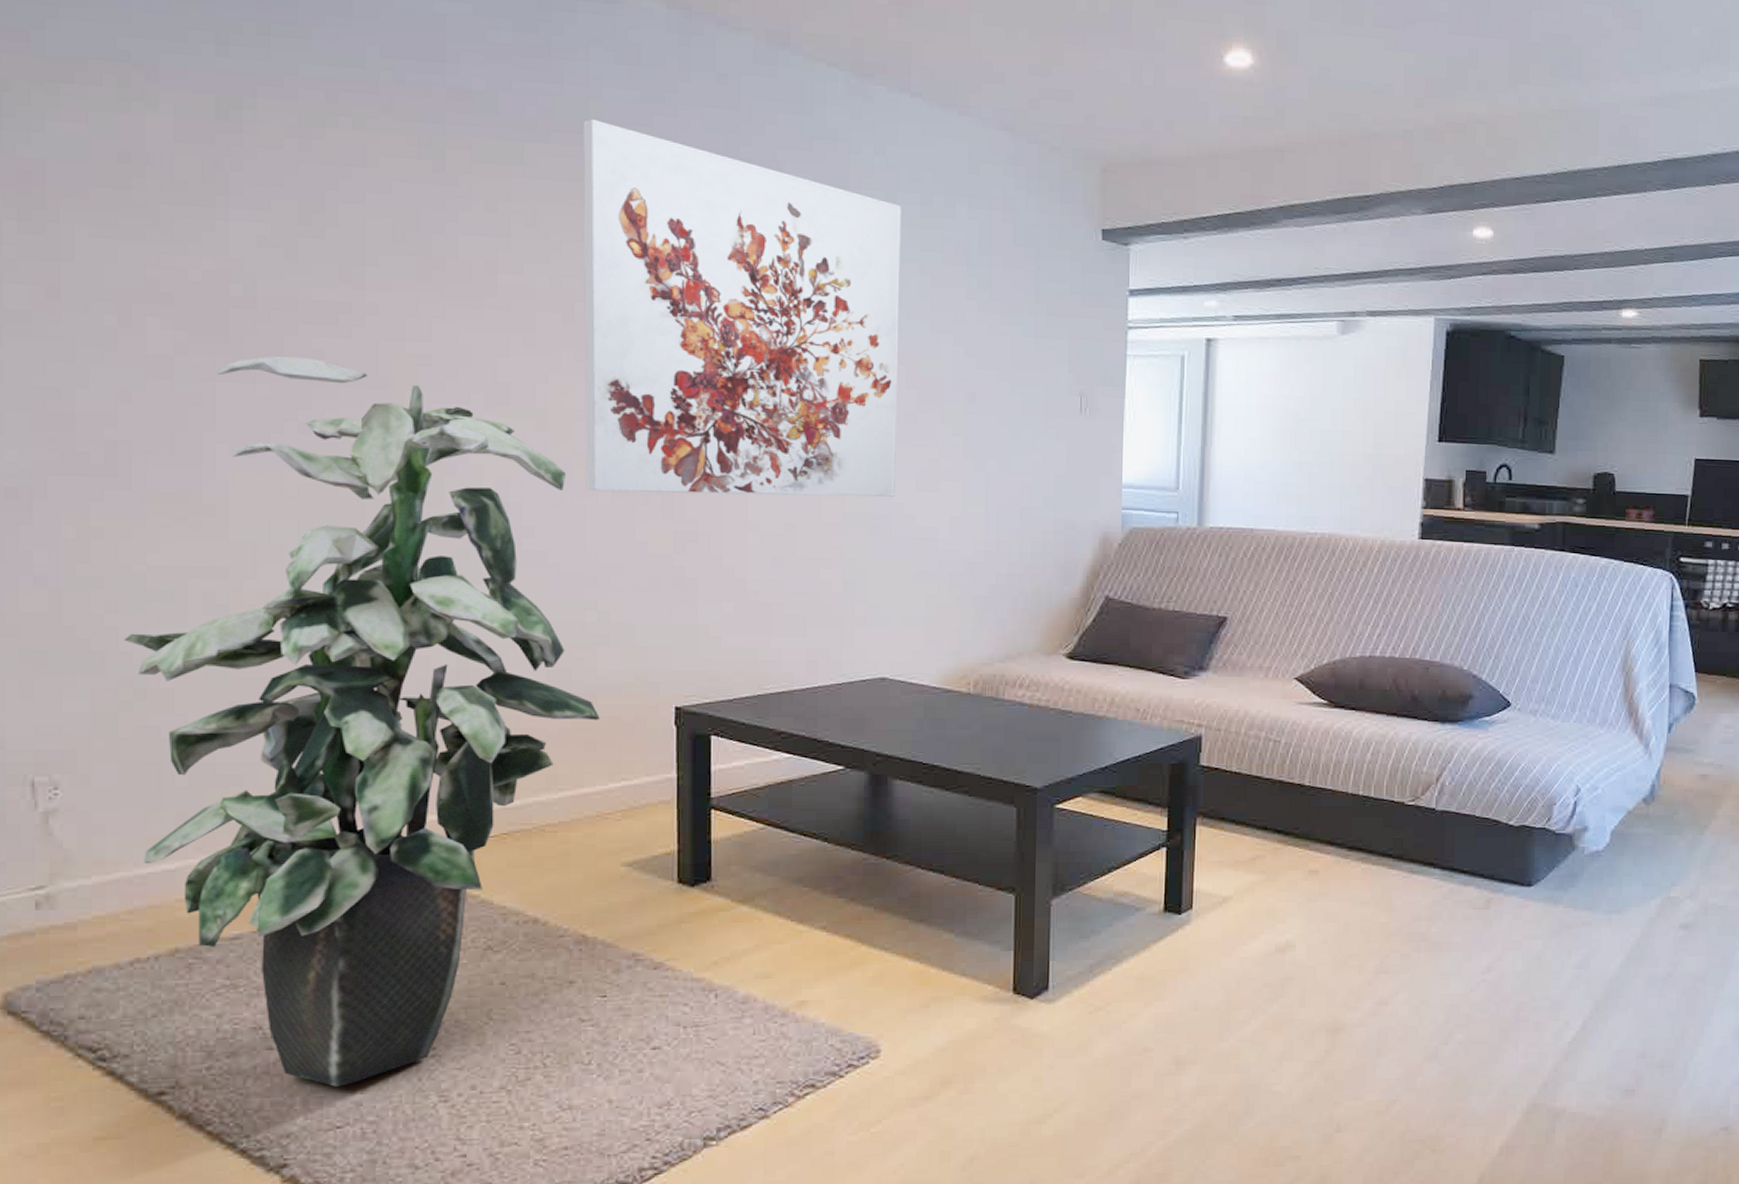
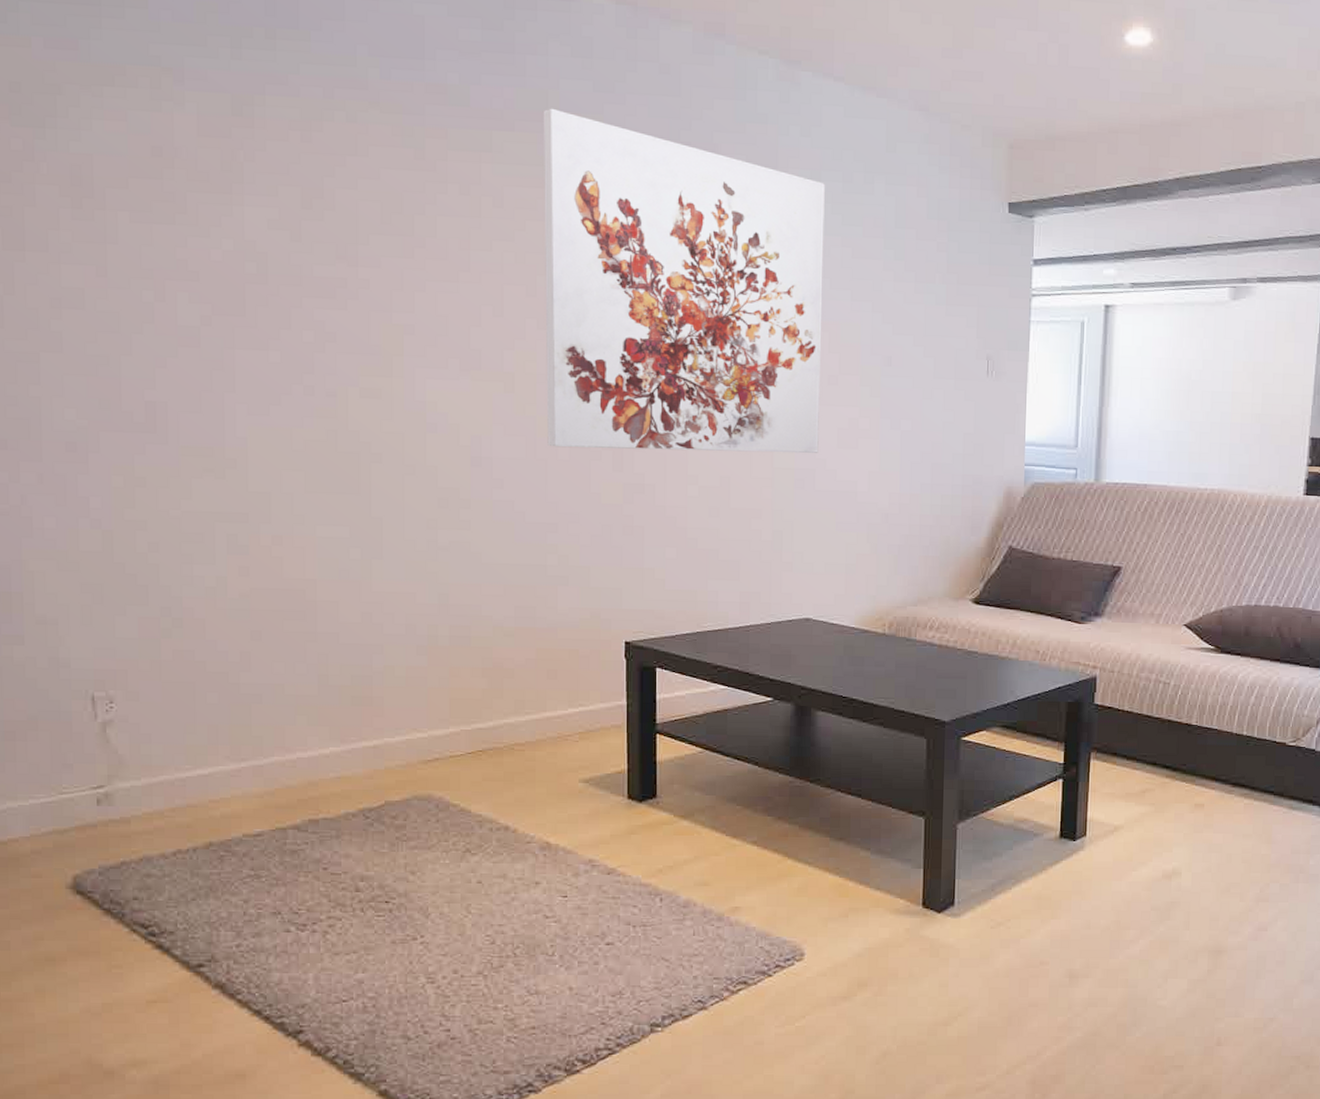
indoor plant: present [124,355,600,1087] -> none [164,326,560,966]

